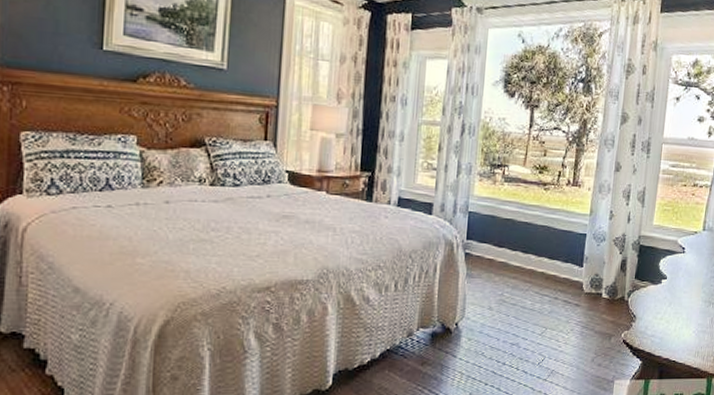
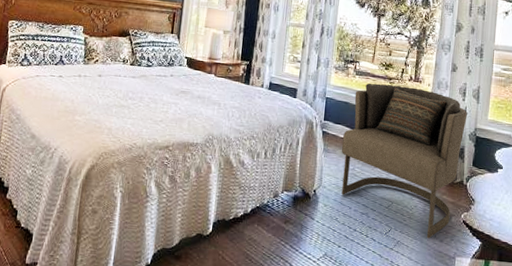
armchair: none [487,190,631,364] -> present [341,83,467,239]

